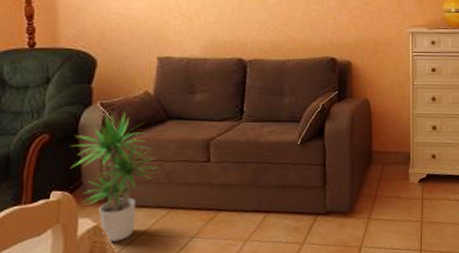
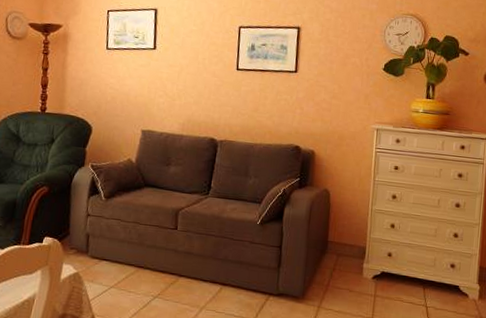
potted plant: present [71,111,159,242] -> none [62,173,133,290]

